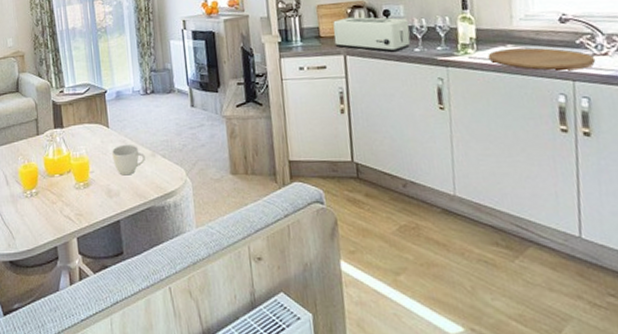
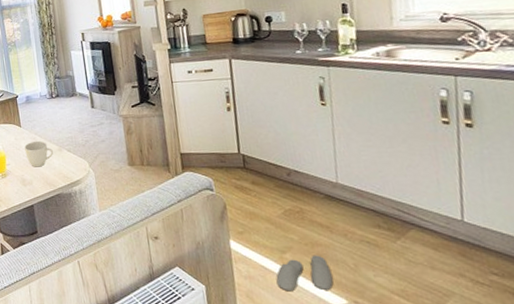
toaster: present [333,17,411,52] -> none [218,23,293,55]
slippers: none [389,276,450,319] -> present [276,255,334,292]
cutting board: present [487,47,596,71] -> none [368,46,479,68]

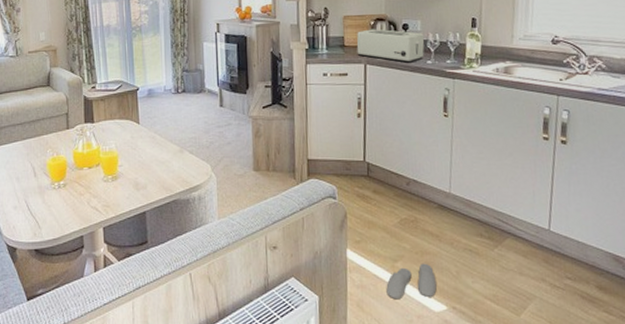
cup: present [24,140,53,167] -> none [141,140,173,170]
toaster: none [218,23,293,55] -> present [356,29,425,63]

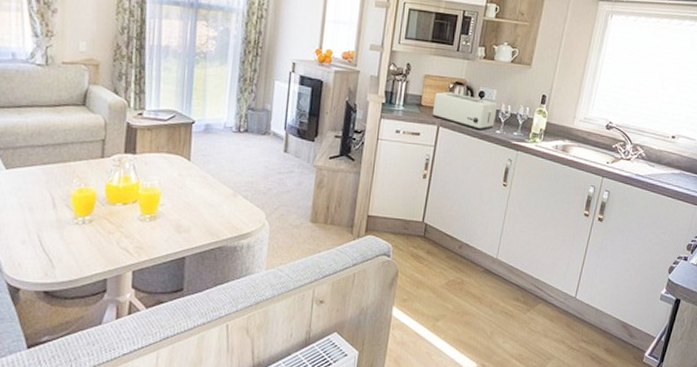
slippers: present [386,263,437,300] -> none [424,323,472,357]

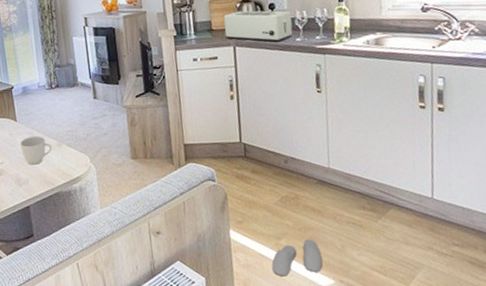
cup: none [188,180,225,213] -> present [20,135,52,165]
slippers: none [424,323,472,357] -> present [271,239,323,277]

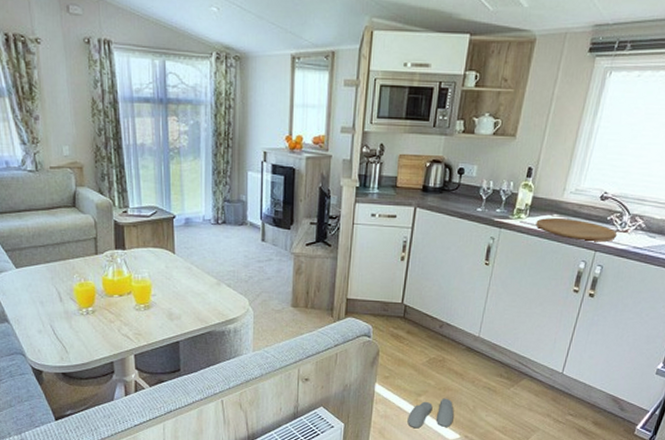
cup: present [20,135,52,165] -> none [176,271,210,301]
toaster: present [223,10,293,42] -> none [408,171,479,209]
cutting board: none [360,34,451,55] -> present [536,218,618,242]

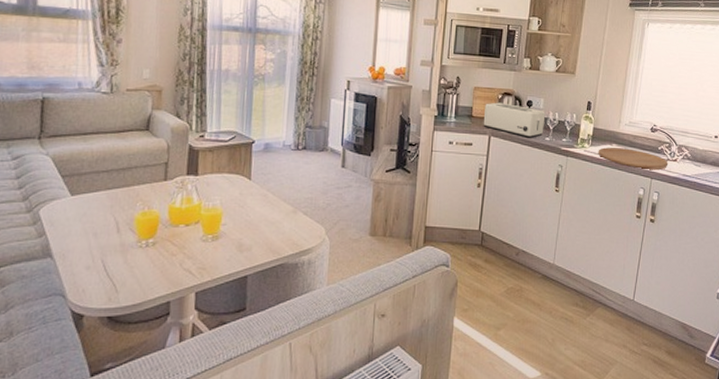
slippers: present [407,398,454,429] -> none [487,331,534,367]
toaster: none [408,171,479,209] -> present [483,102,546,138]

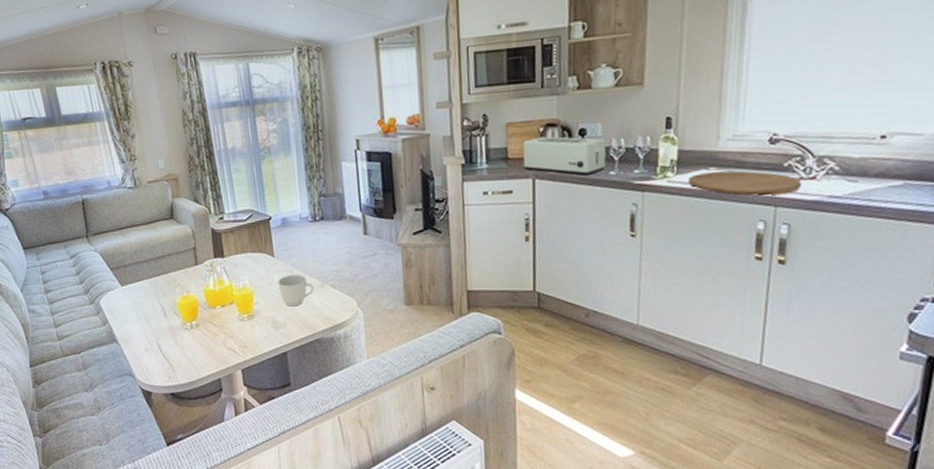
cup: none [249,198,286,230] -> present [278,274,314,307]

